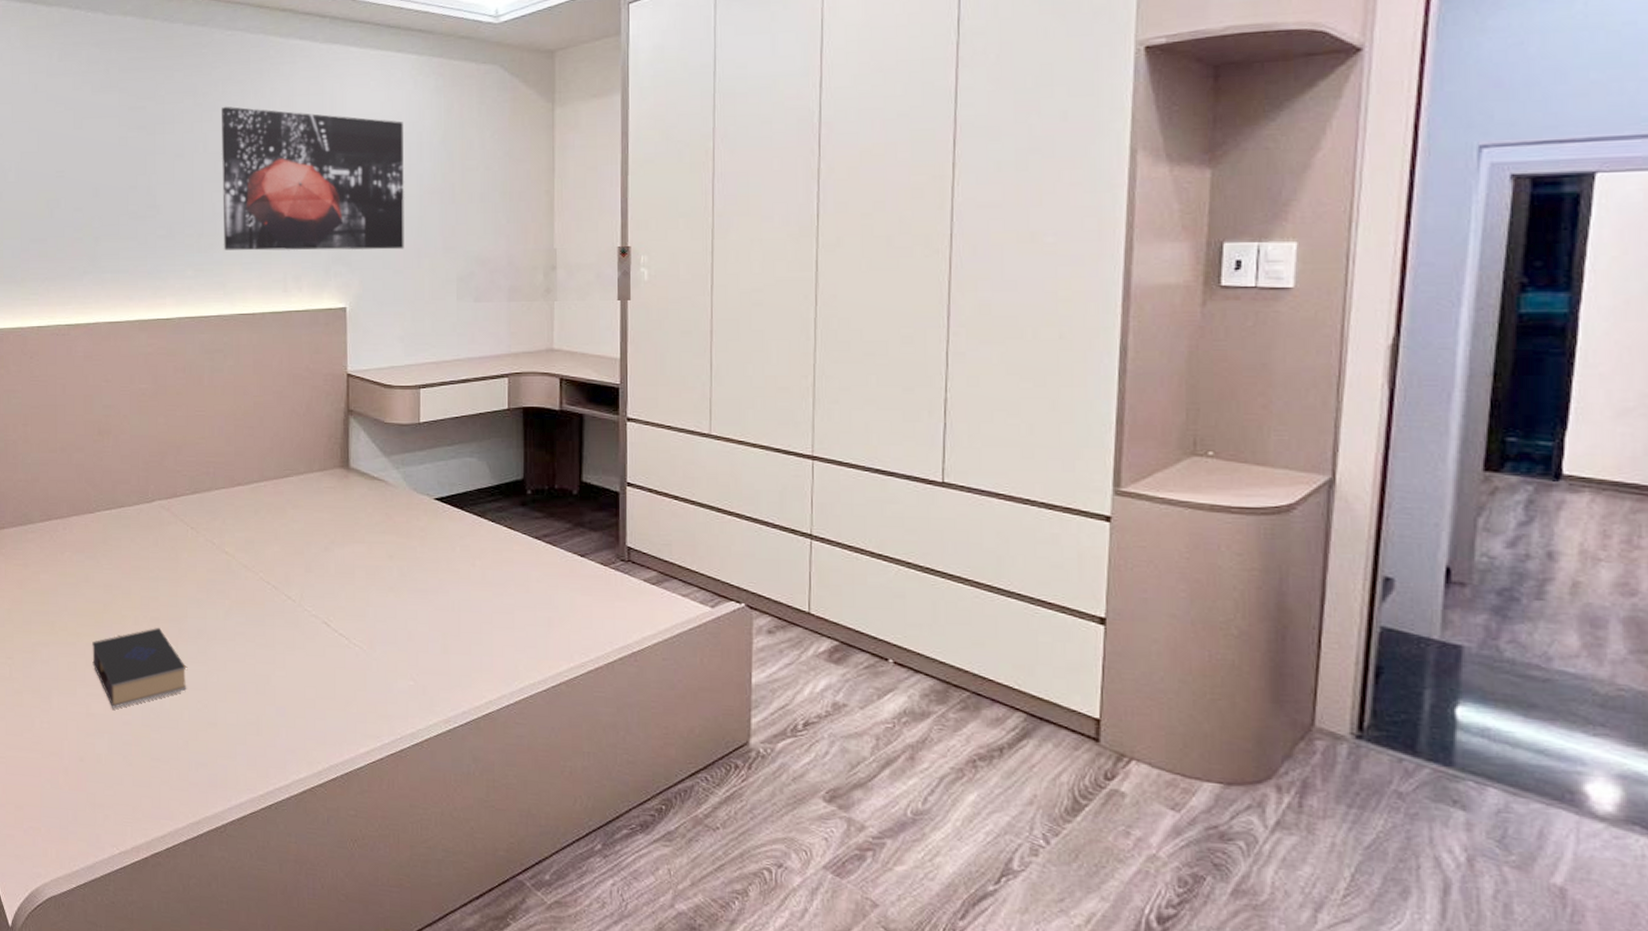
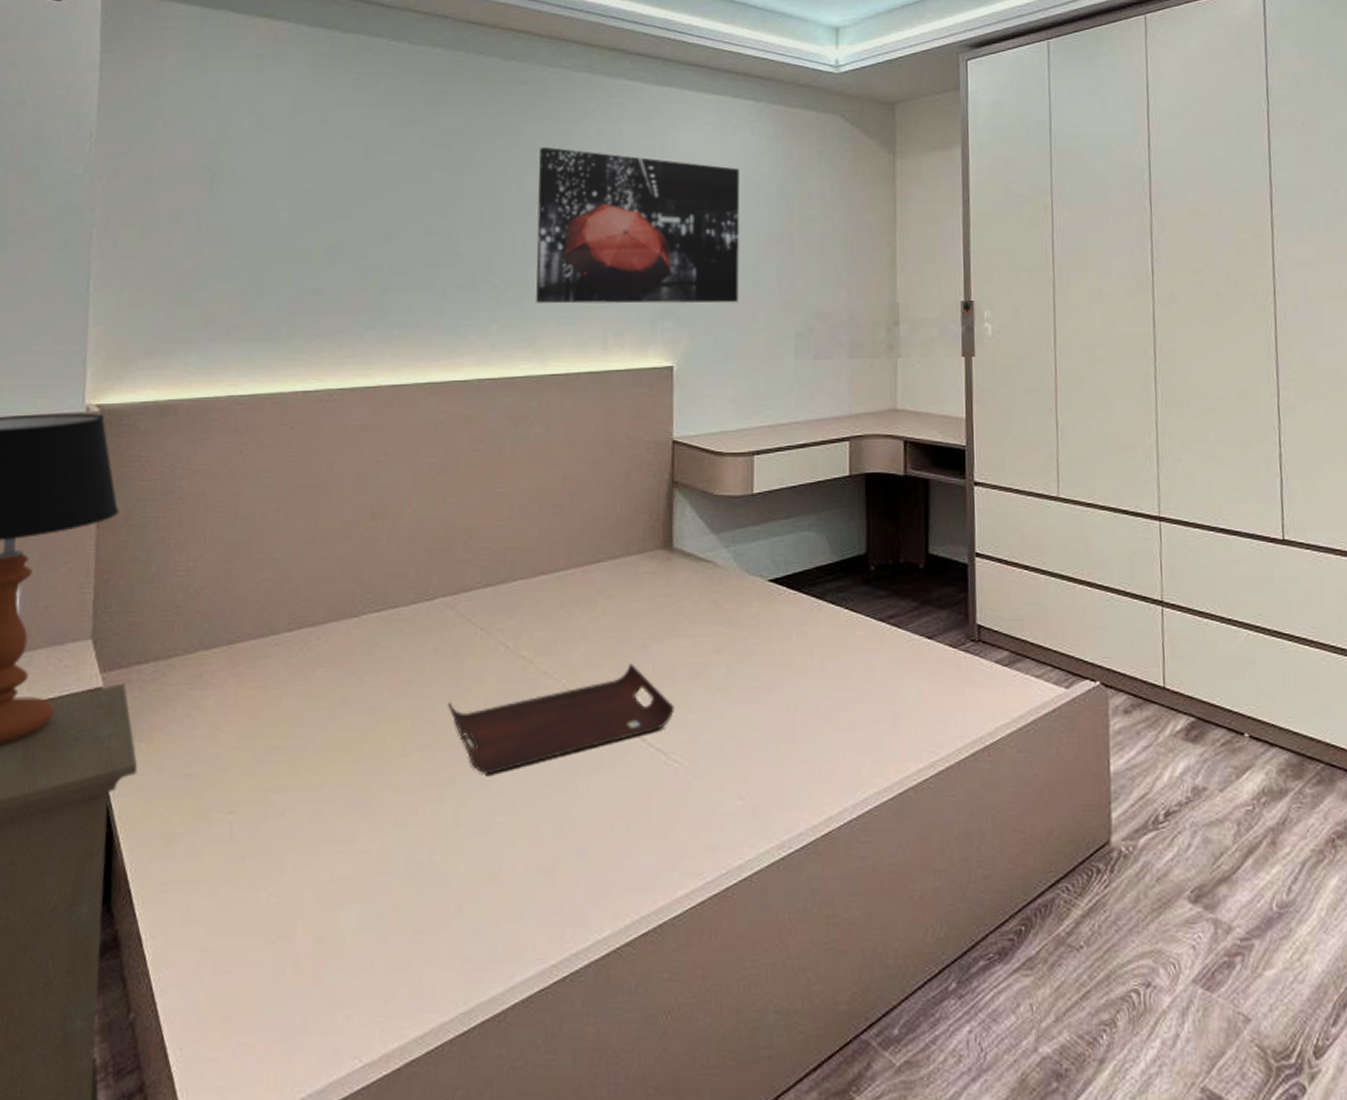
book: present [92,628,187,708] -> none [343,758,465,868]
serving tray: none [168,563,354,644] -> present [448,663,674,774]

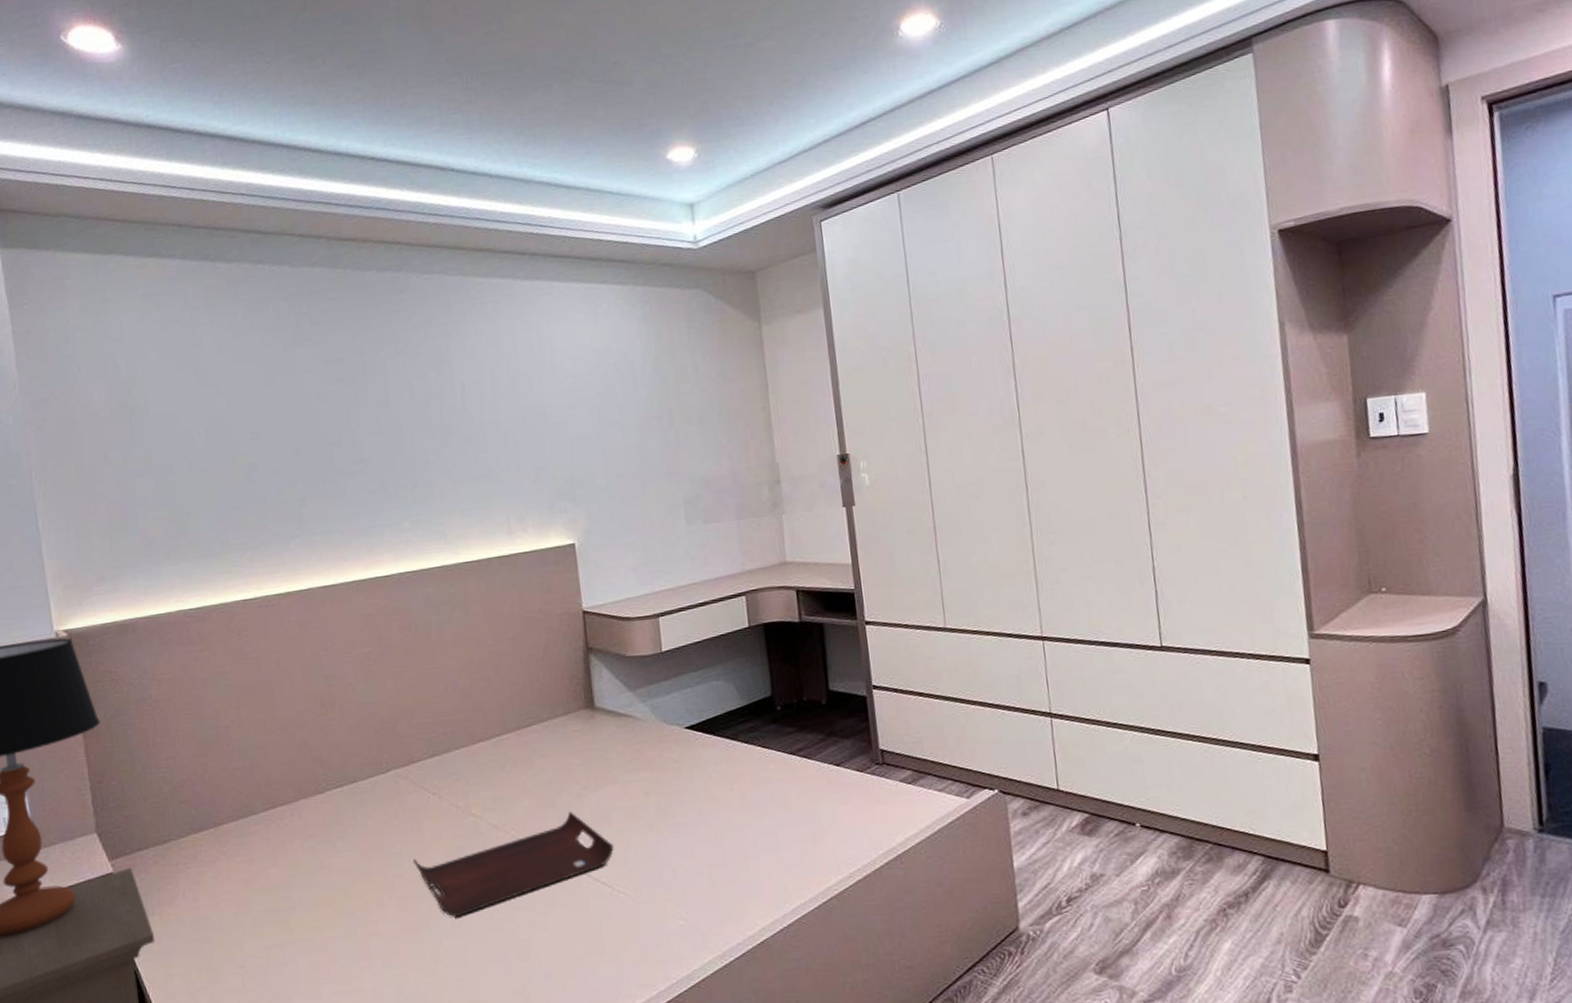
wall art: present [536,146,739,304] -> none [424,350,628,498]

